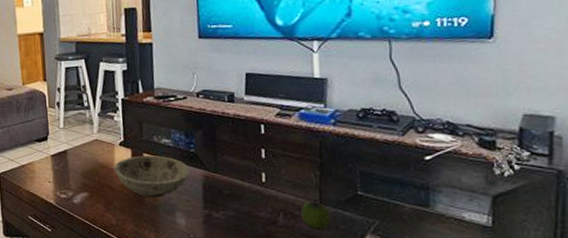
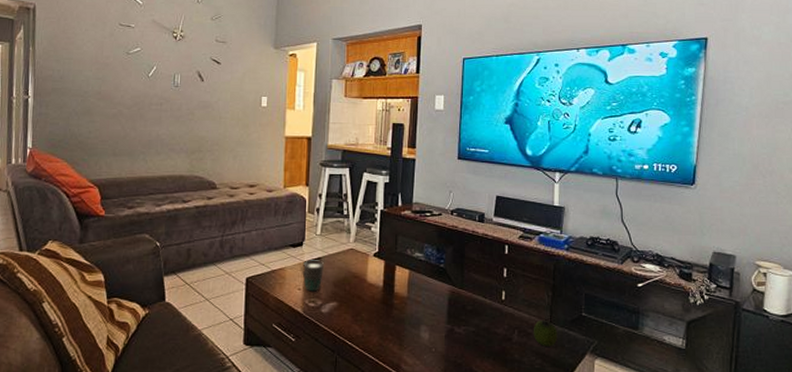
mug: none [48,152,71,184] -> present [301,260,324,292]
bowl: present [114,155,190,198] -> none [366,268,437,311]

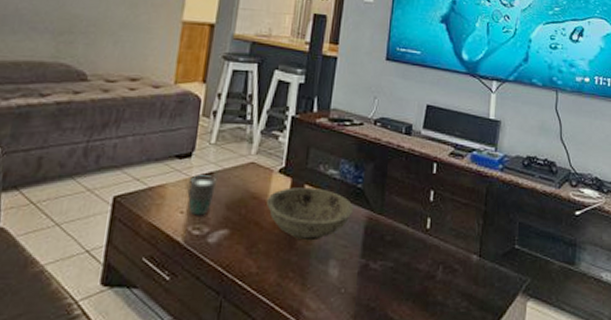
bowl: none [366,268,437,311] -> present [267,187,353,241]
apple: present [533,319,558,347] -> none [459,253,487,286]

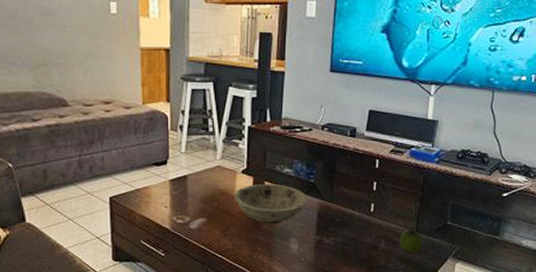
mug: present [186,175,216,216] -> none [166,178,190,209]
apple: none [459,253,487,286] -> present [399,229,423,253]

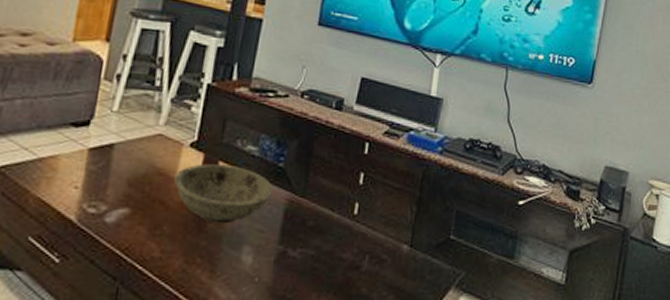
apple: present [399,229,423,253] -> none [388,242,419,278]

